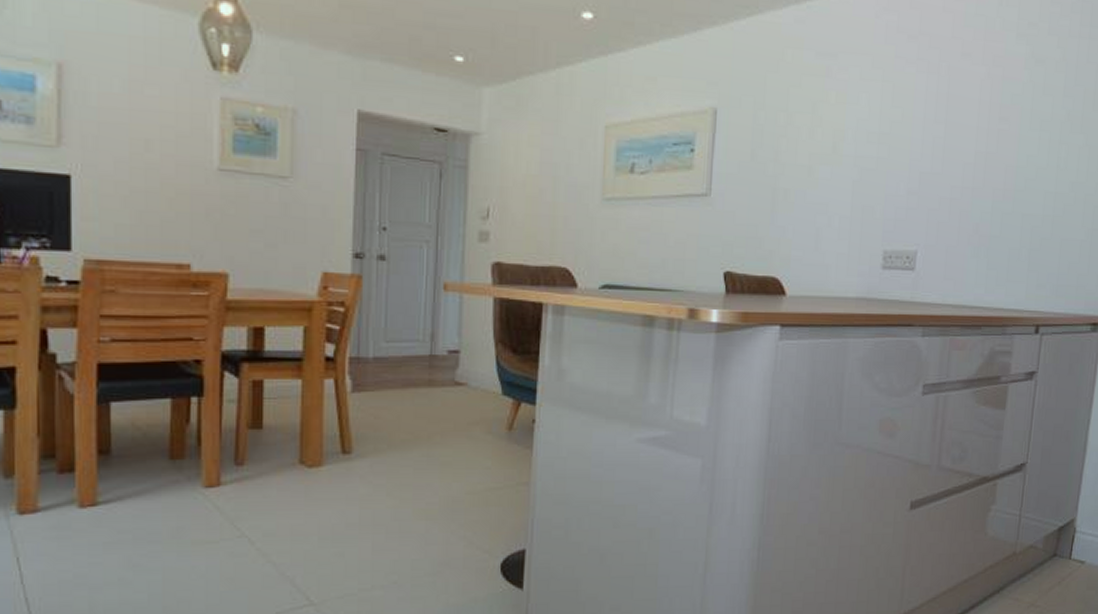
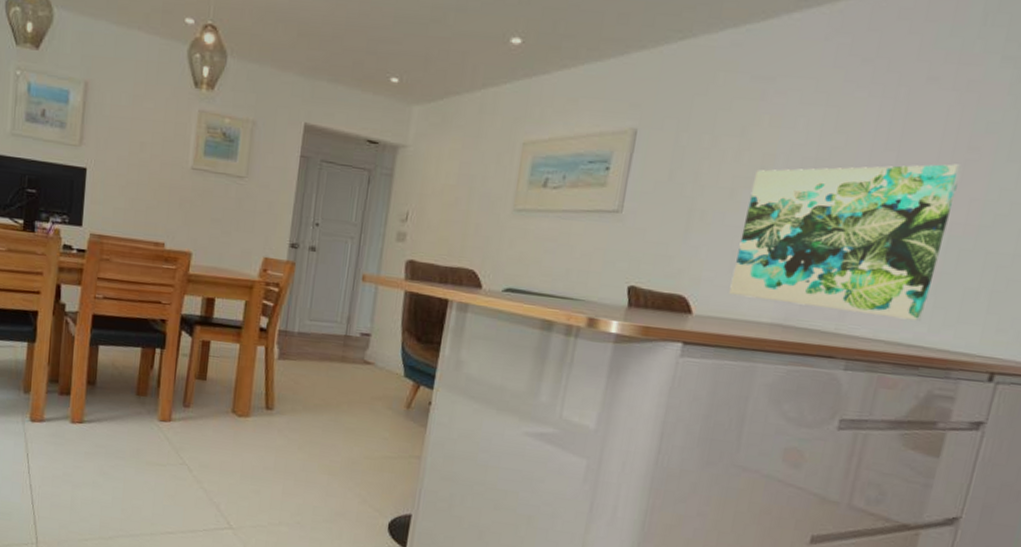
wall art: none [817,134,996,283] -> present [729,164,961,321]

